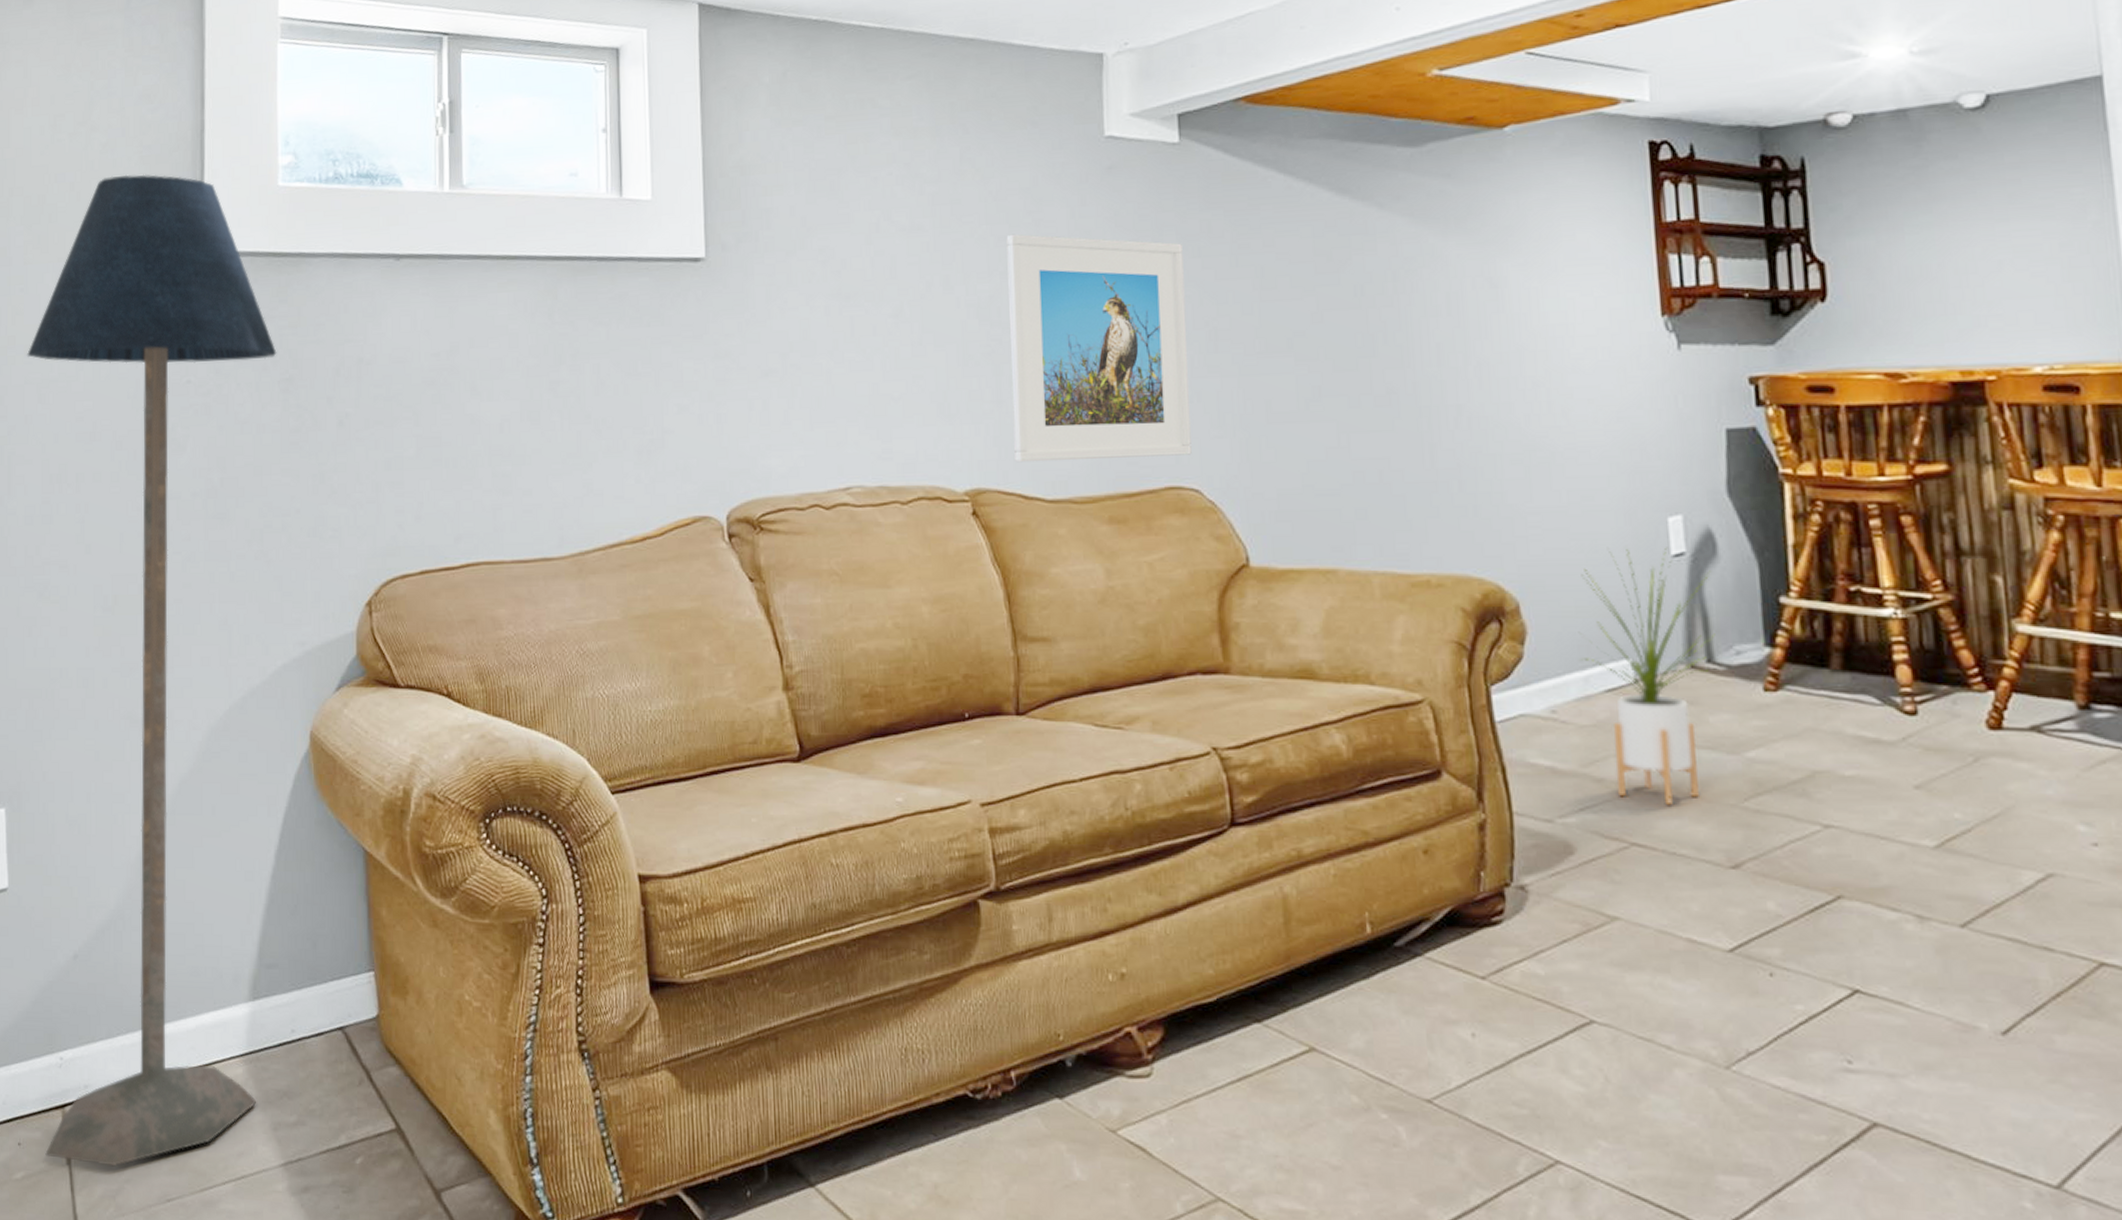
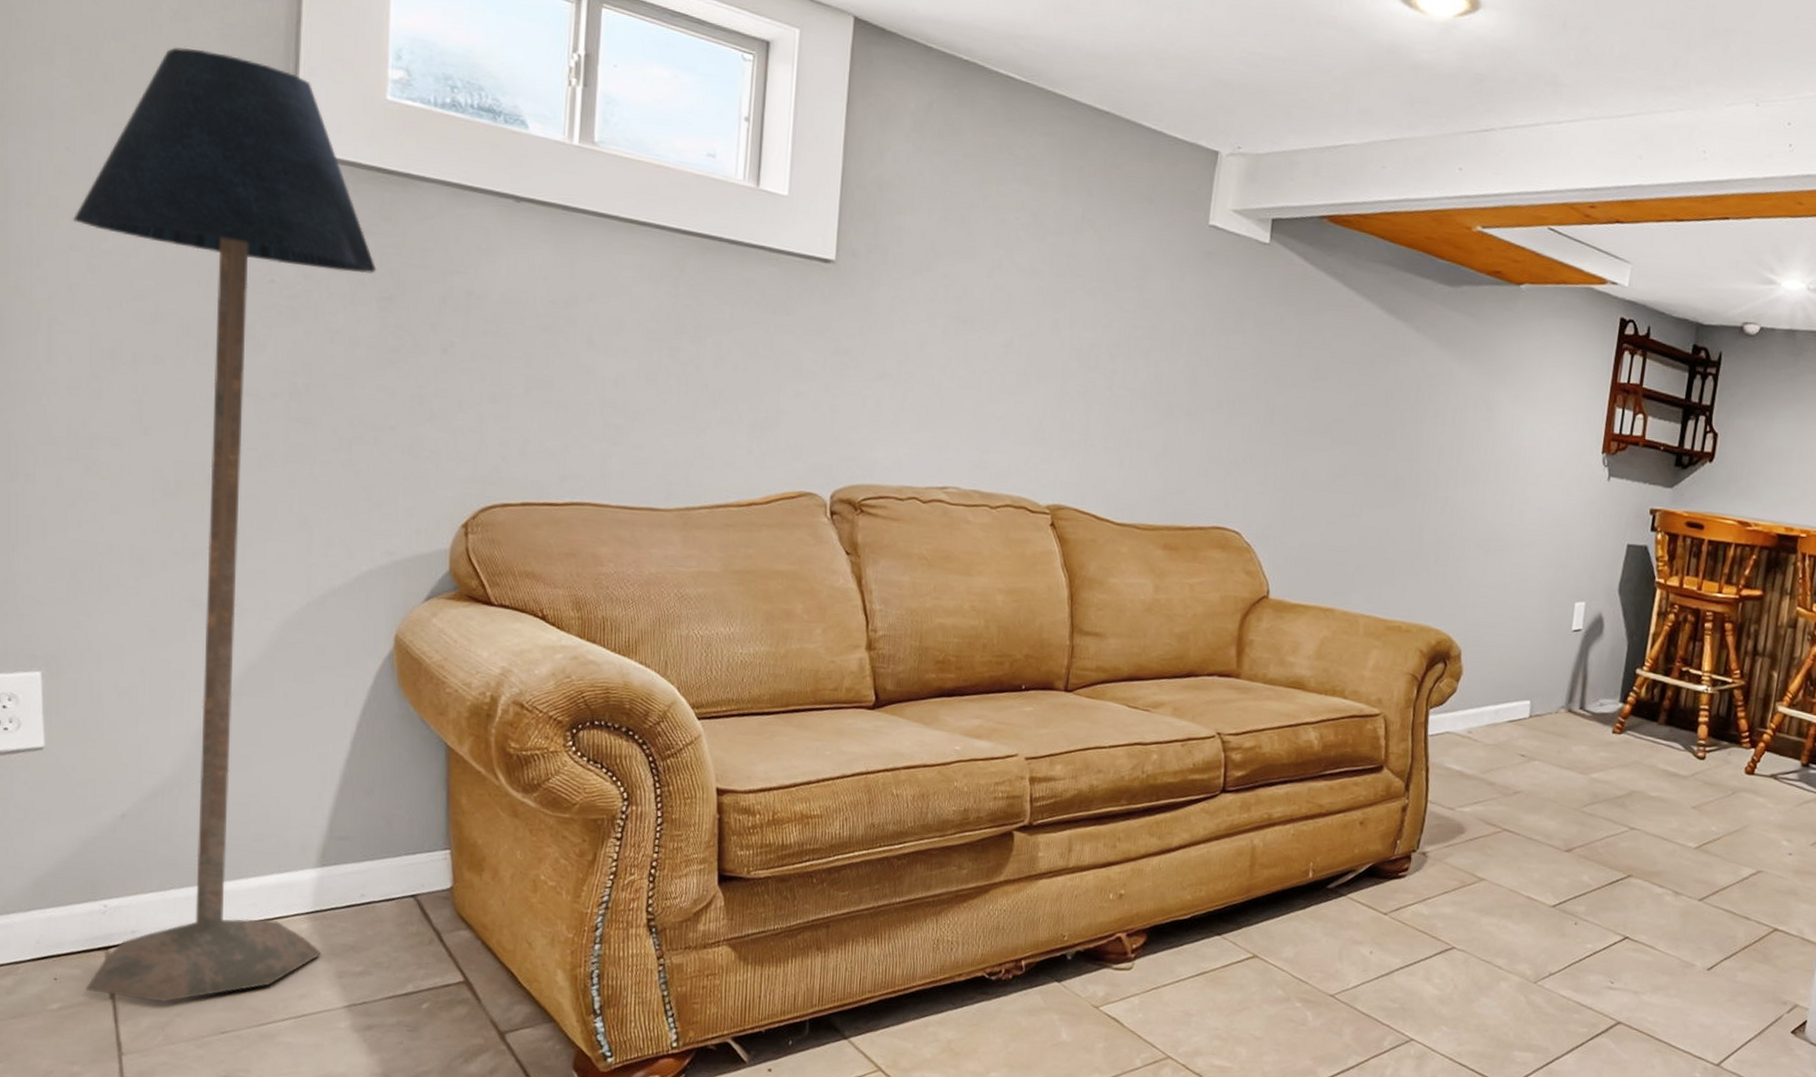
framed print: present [1006,233,1192,463] -> none [1093,293,1258,504]
house plant: present [1578,547,1716,805] -> none [1495,622,1596,805]

